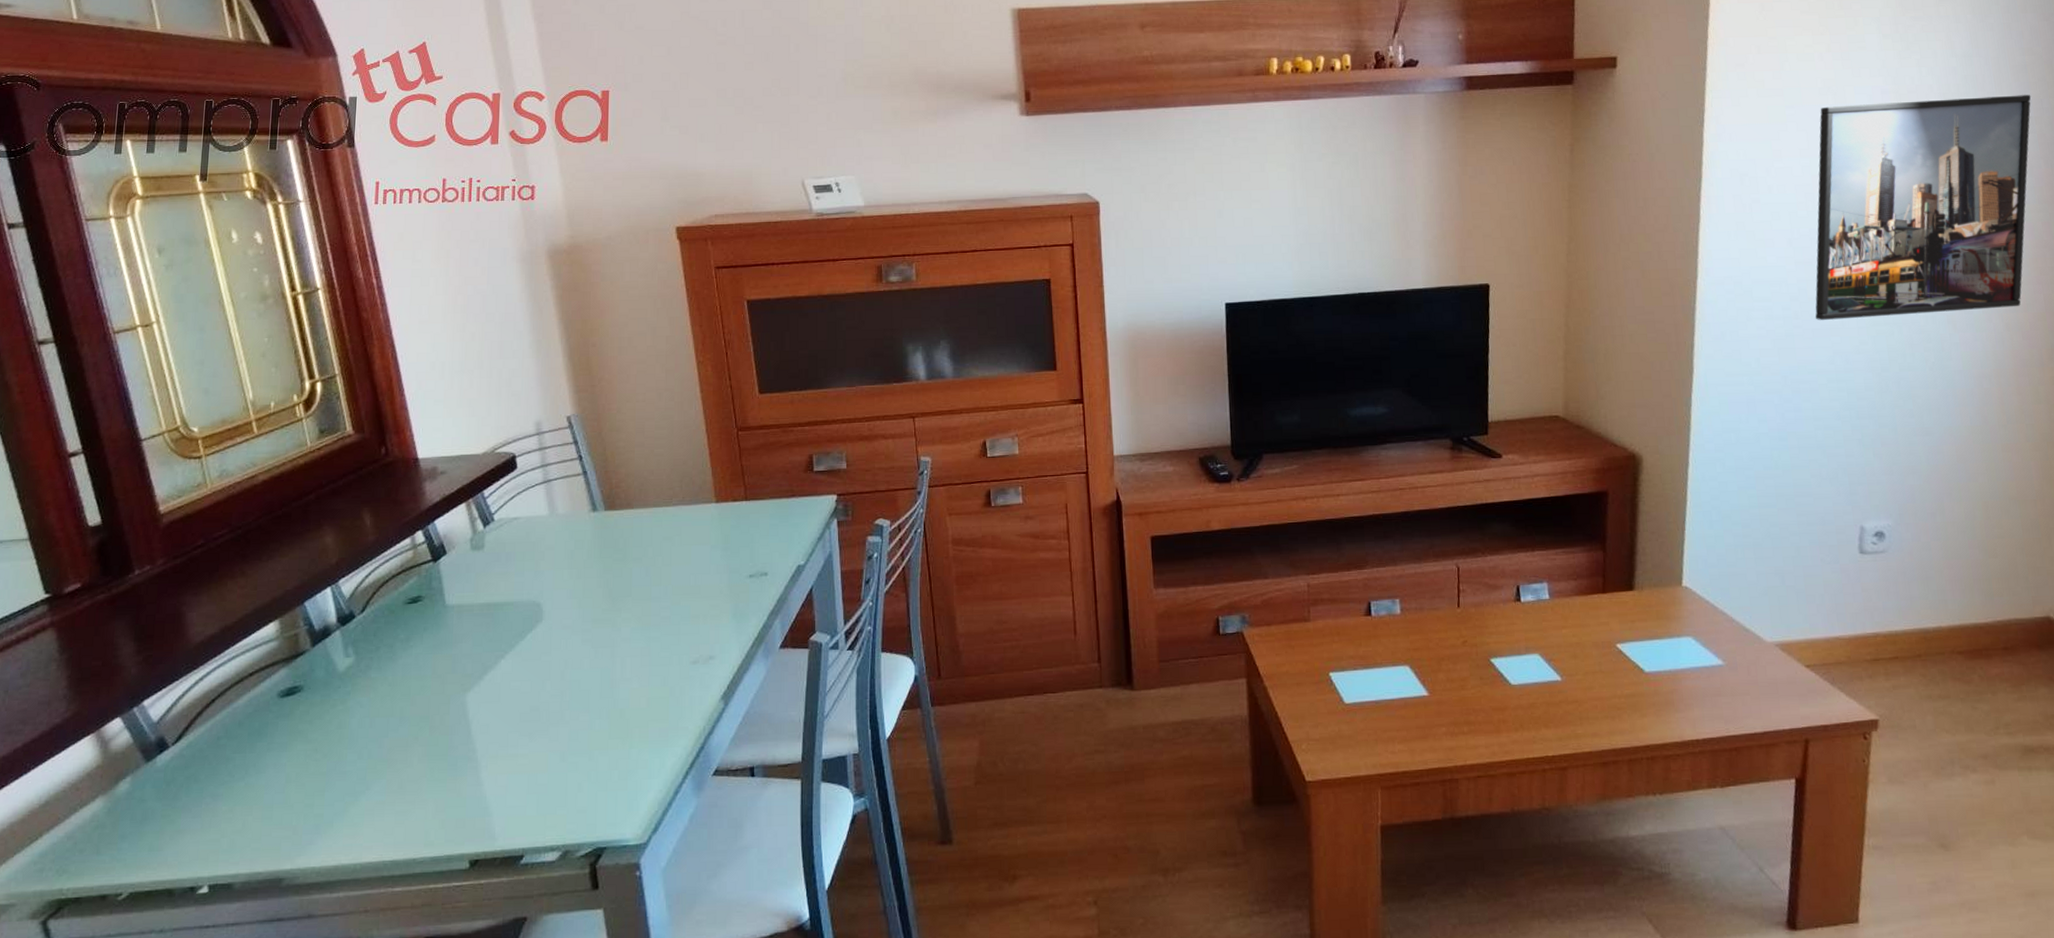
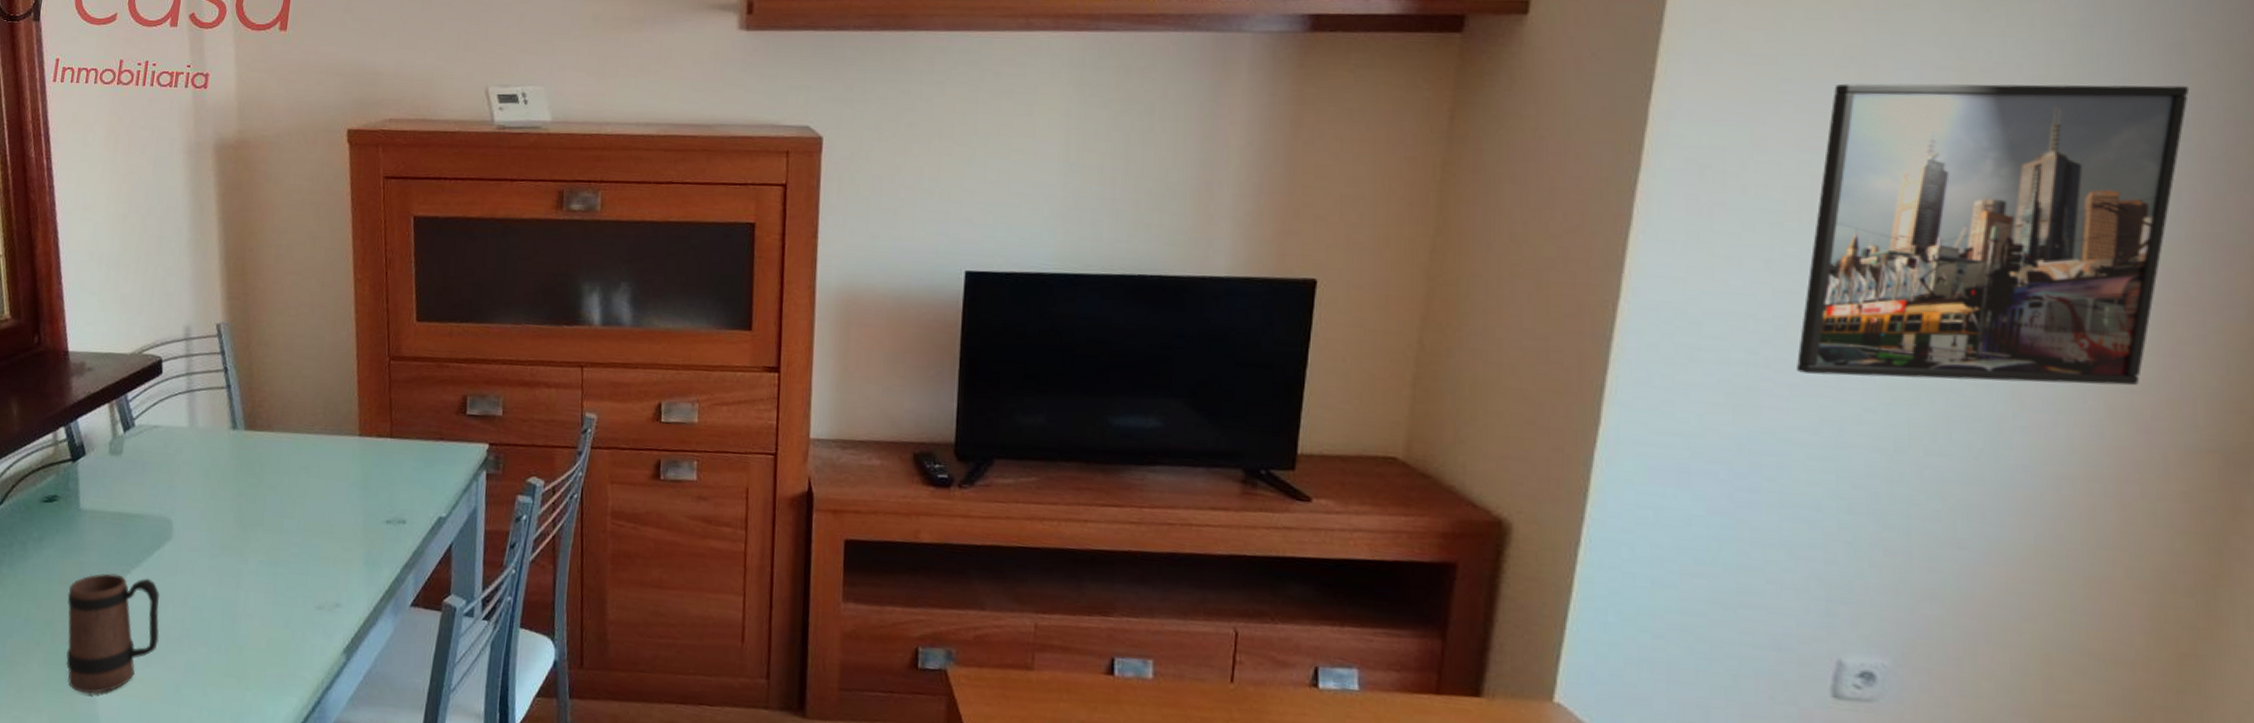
mug: none [442,660,540,779] -> present [65,573,160,695]

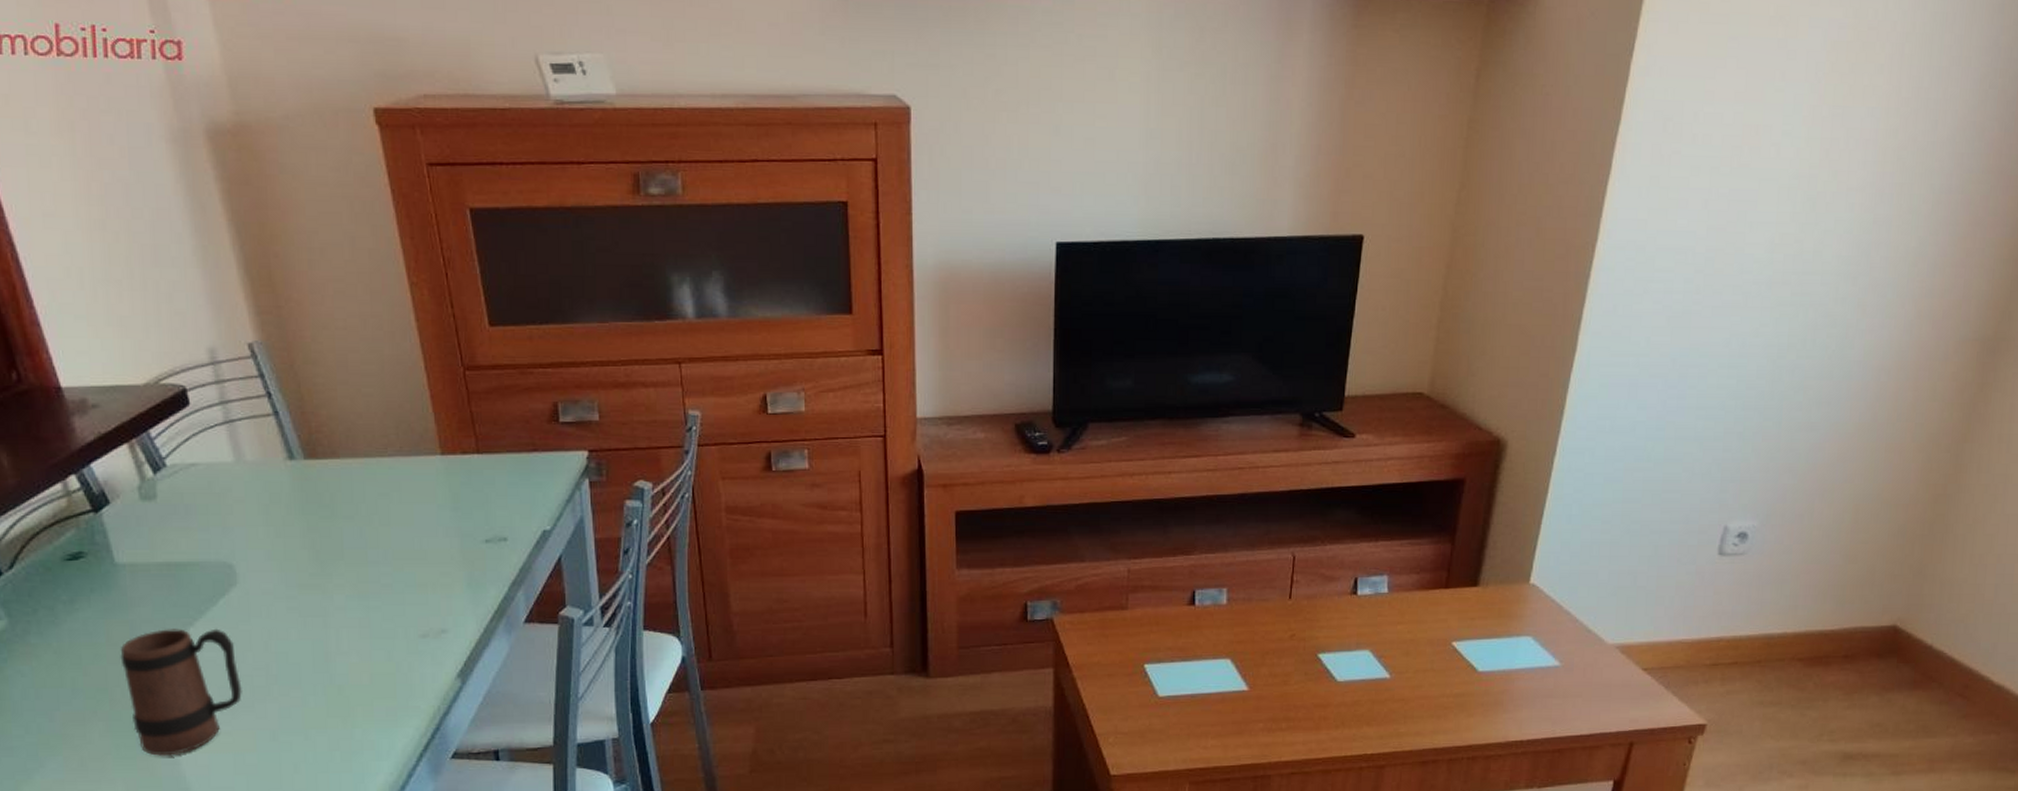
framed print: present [1795,83,2190,386] -> none [1717,40,2002,297]

